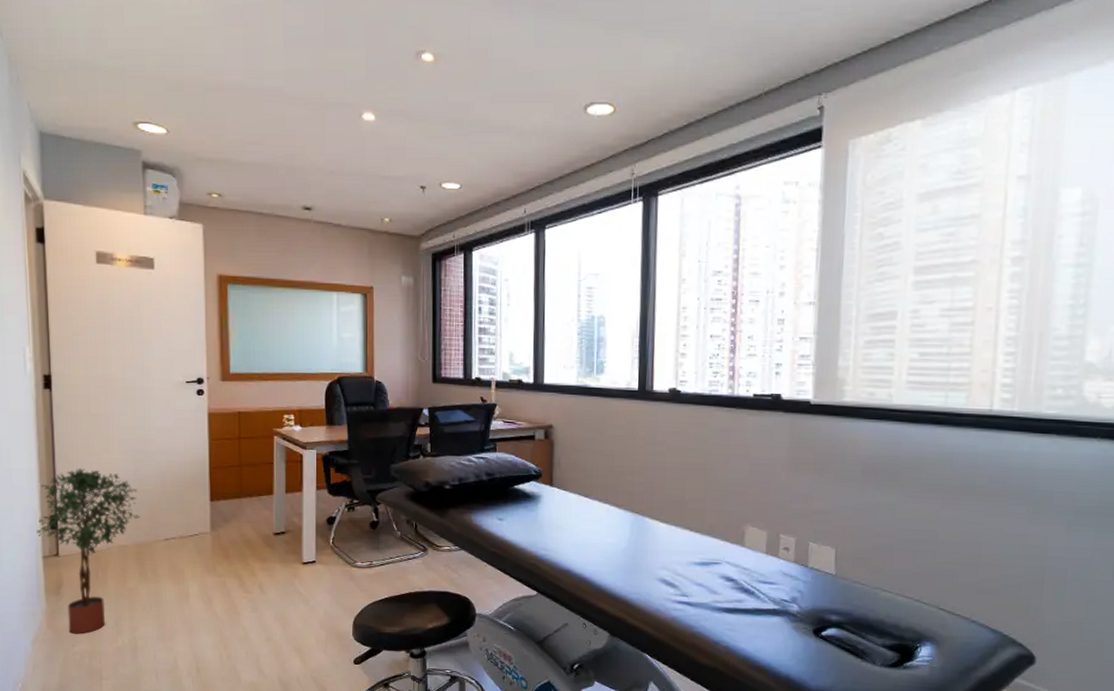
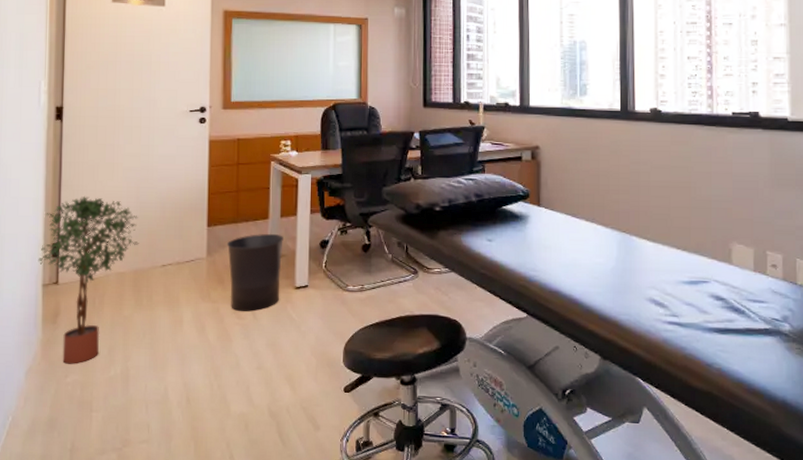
waste bin: none [231,509,289,586] -> present [226,234,283,311]

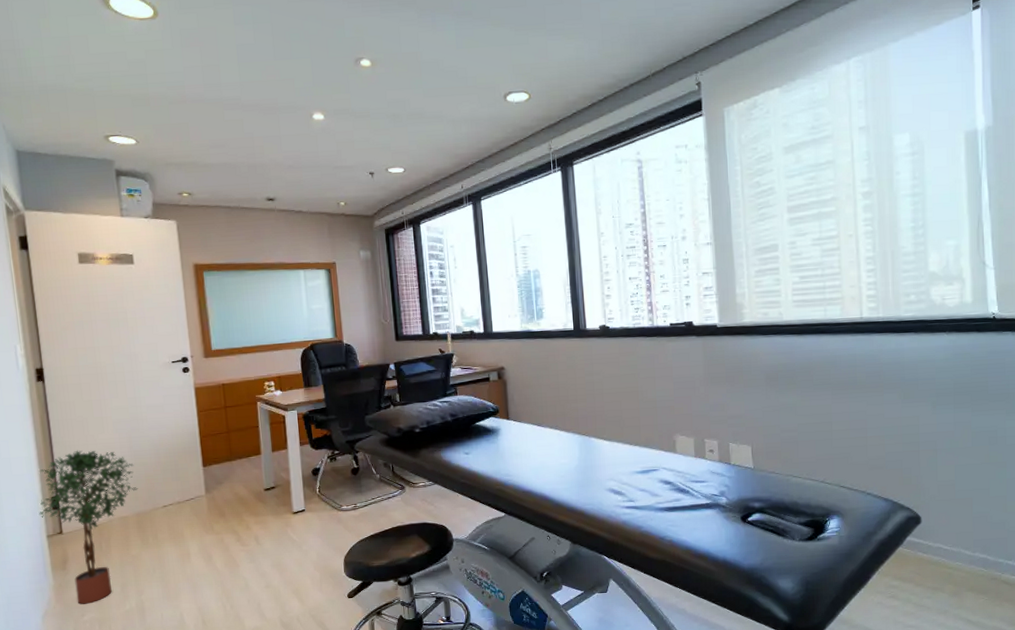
waste bin: present [226,234,283,311] -> none [223,467,280,539]

